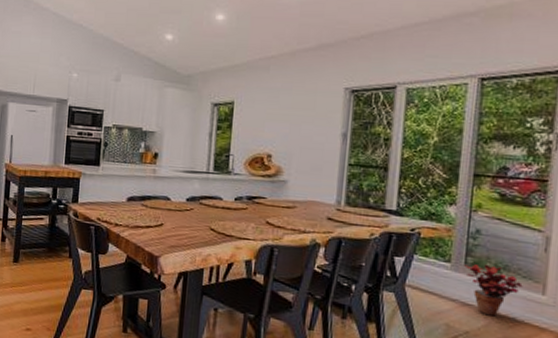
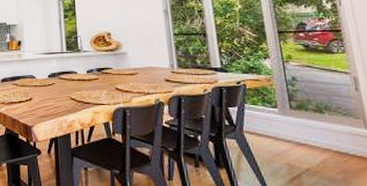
potted plant: present [464,264,523,317] -> none [290,106,346,153]

